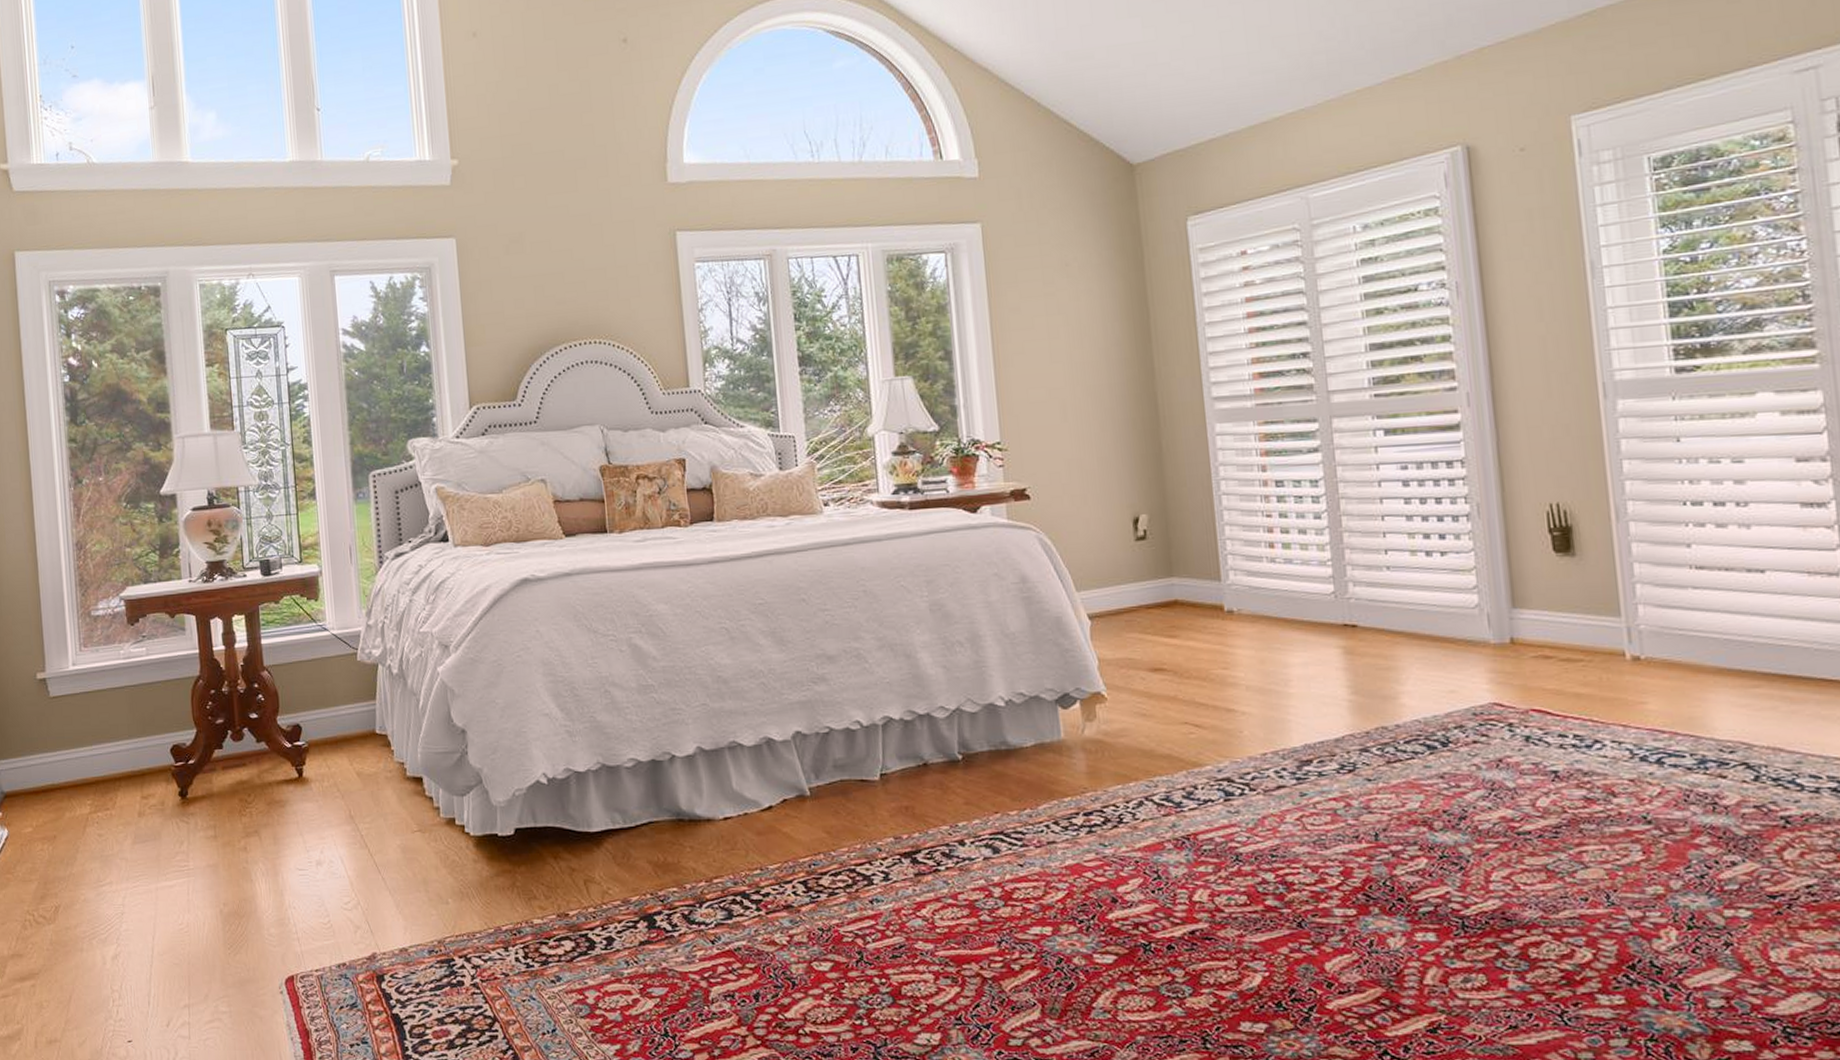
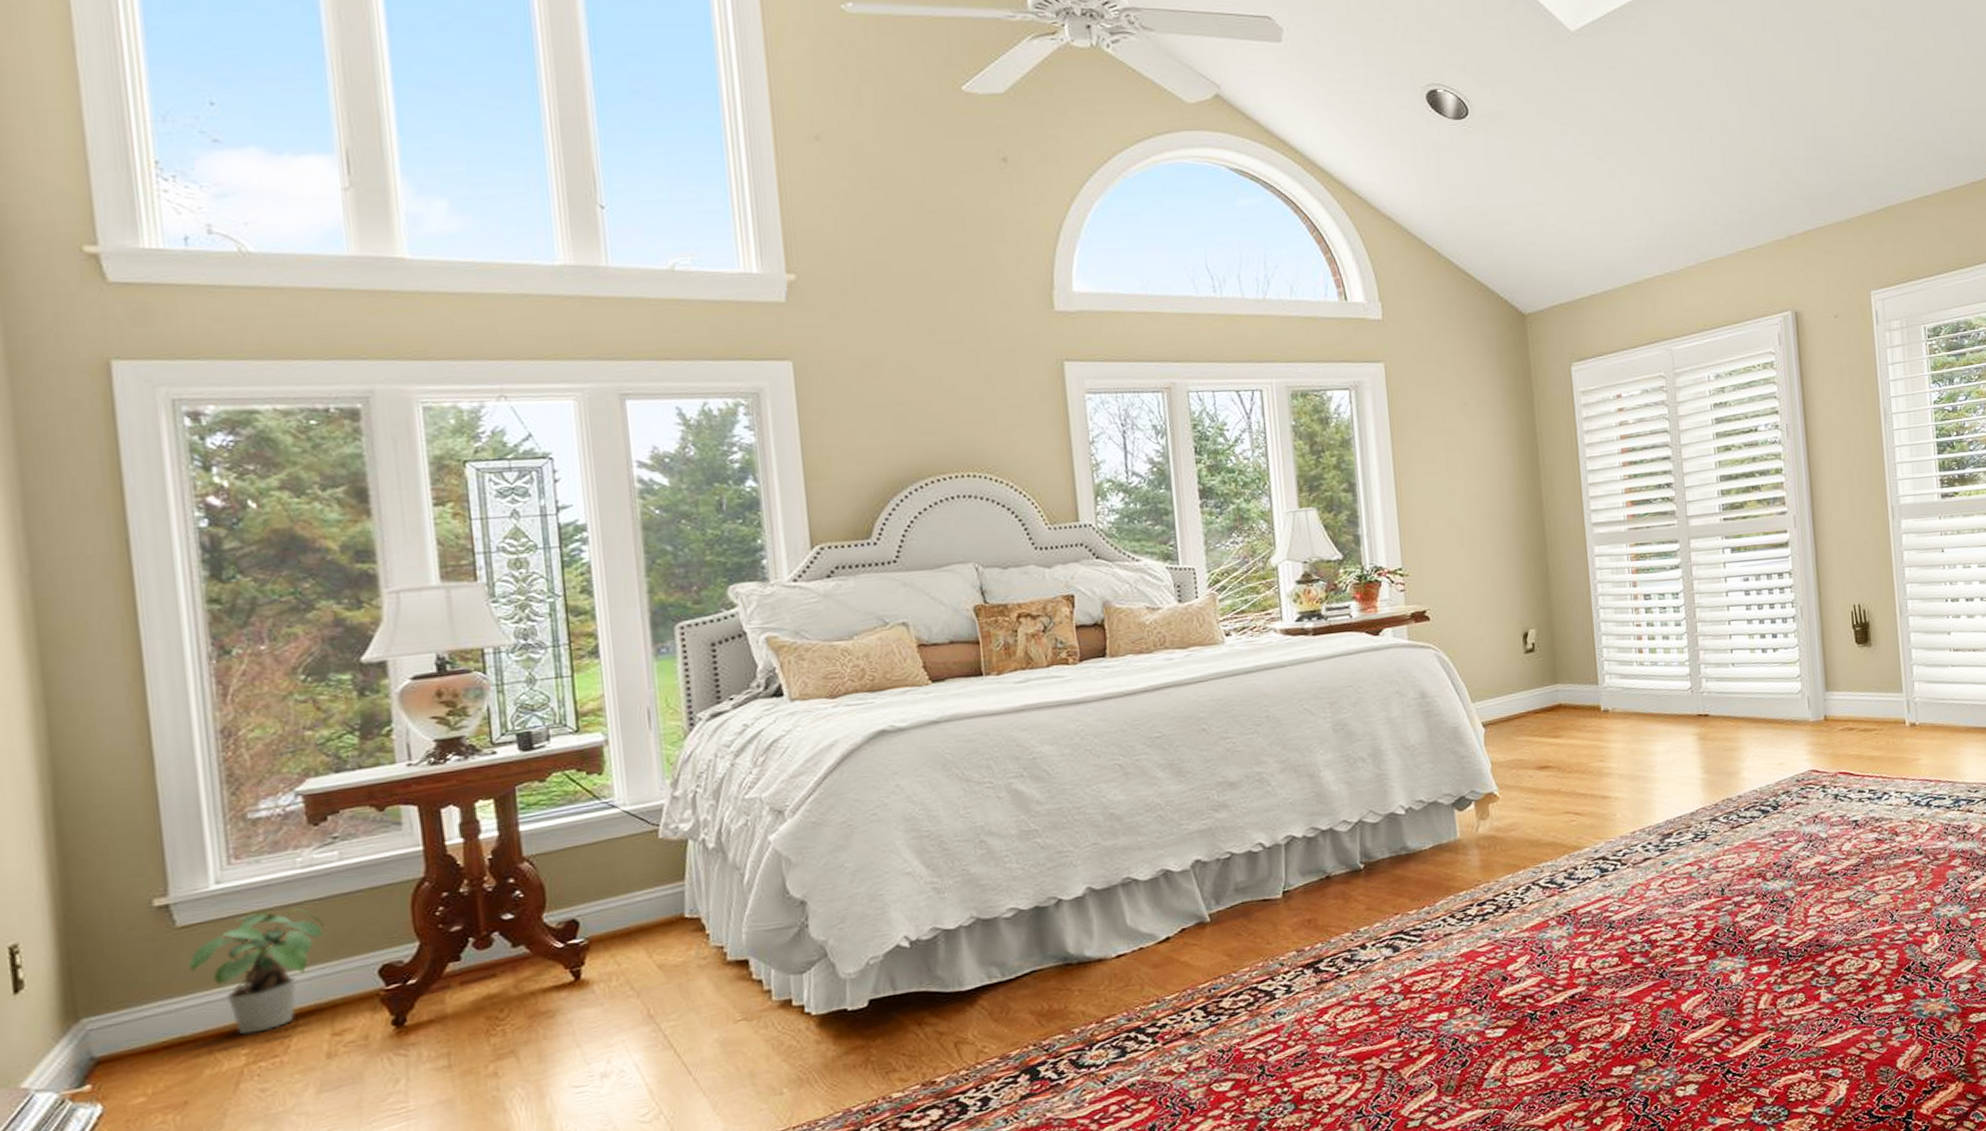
potted plant: none [56,691,139,789] -> present [187,908,327,1035]

